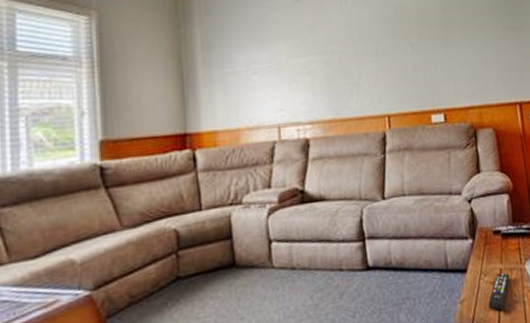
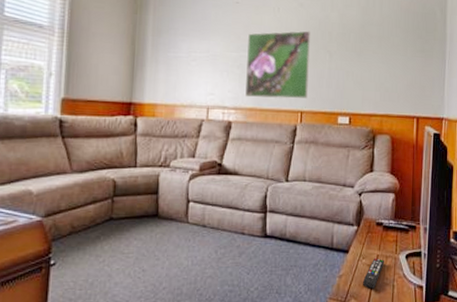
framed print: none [315,22,393,108] -> present [245,30,310,99]

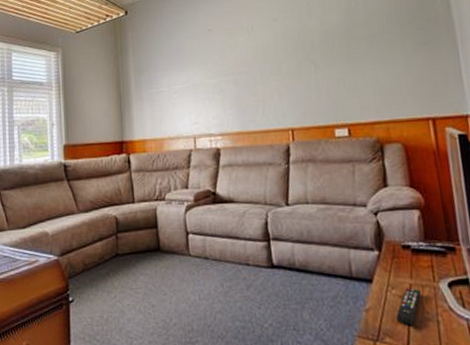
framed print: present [245,30,310,99] -> none [225,44,297,122]

